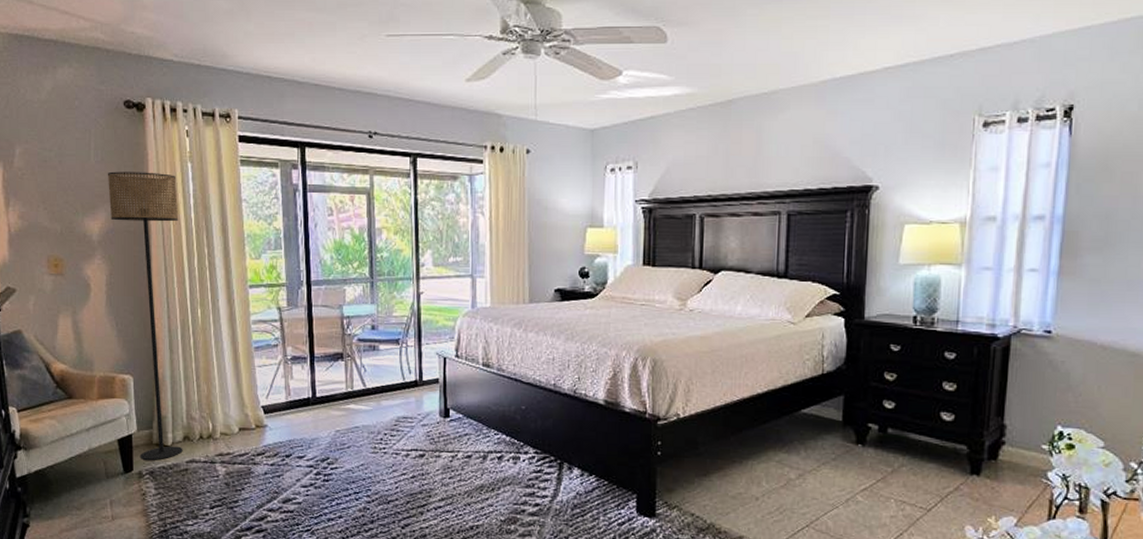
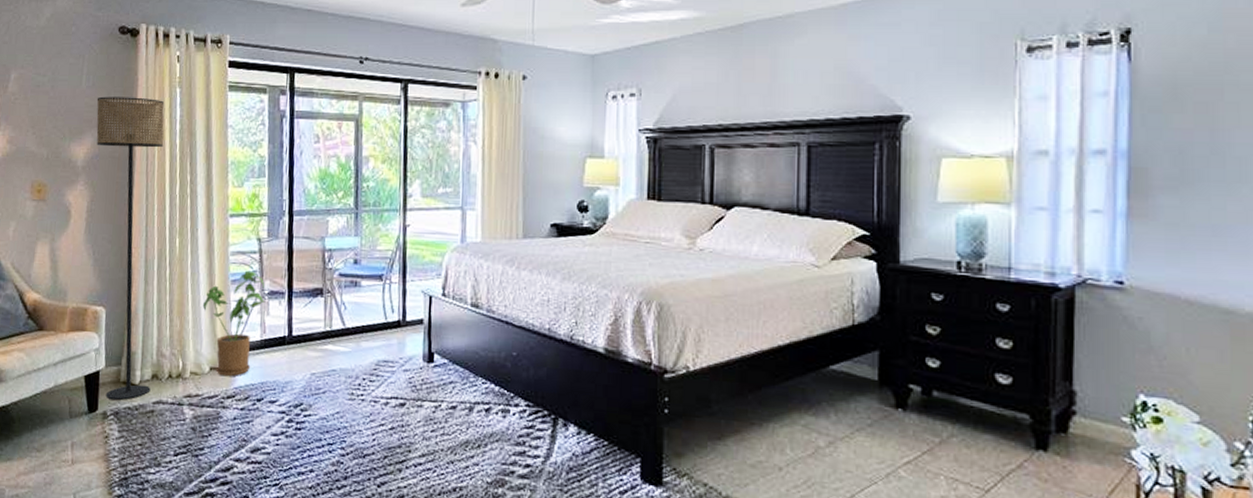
house plant: none [229,338,289,436] -> present [203,270,266,377]

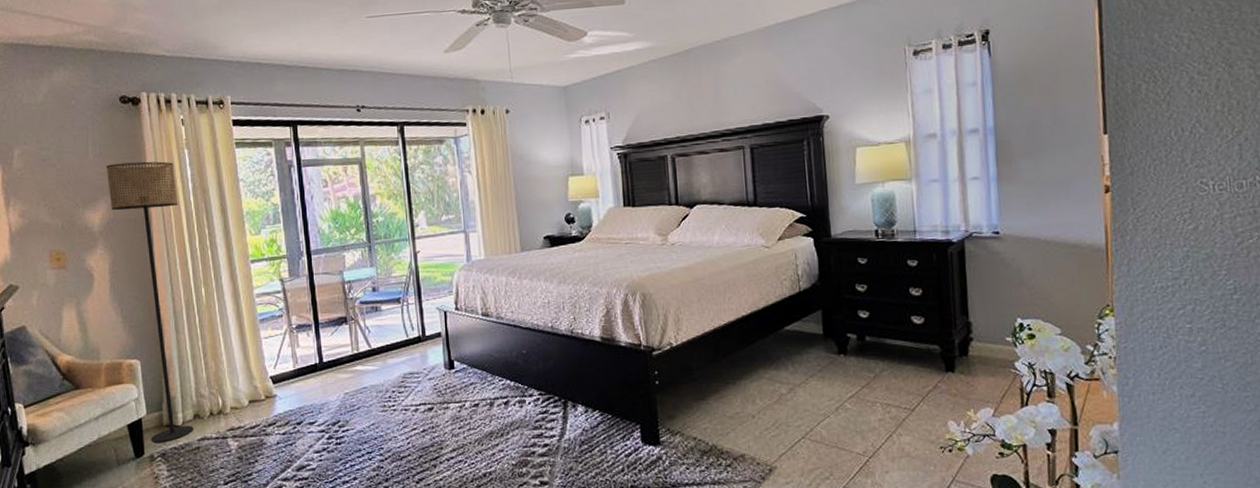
house plant: present [203,270,266,377] -> none [235,309,295,407]

